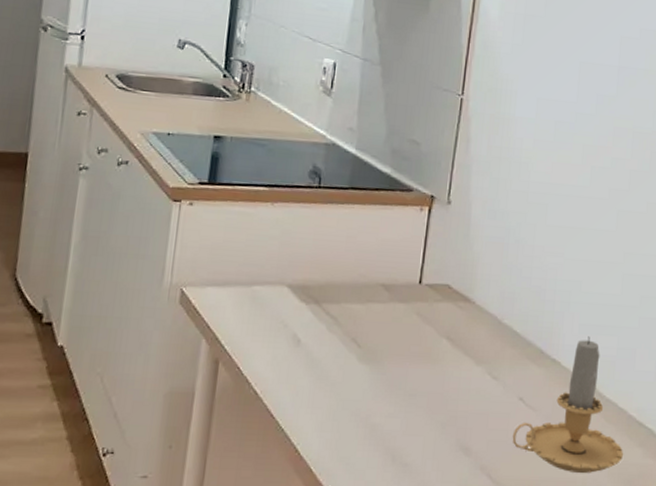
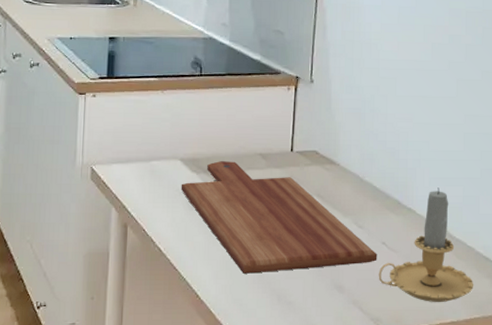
cutting board: none [285,290,513,427] -> present [180,161,377,274]

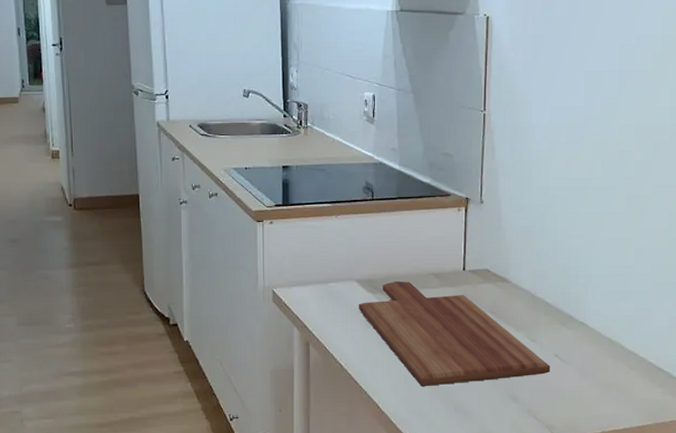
candle: present [378,187,474,302] -> none [551,301,647,410]

